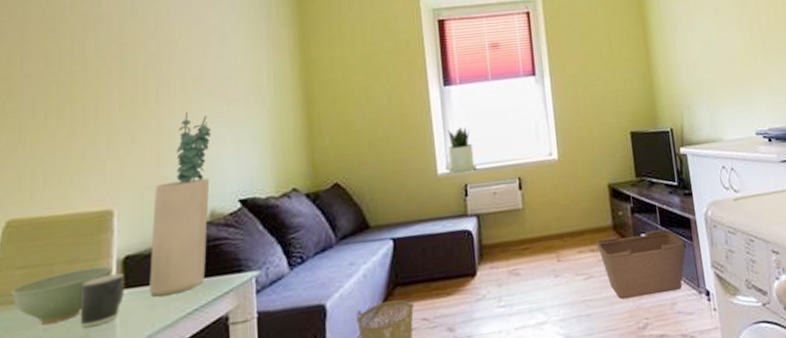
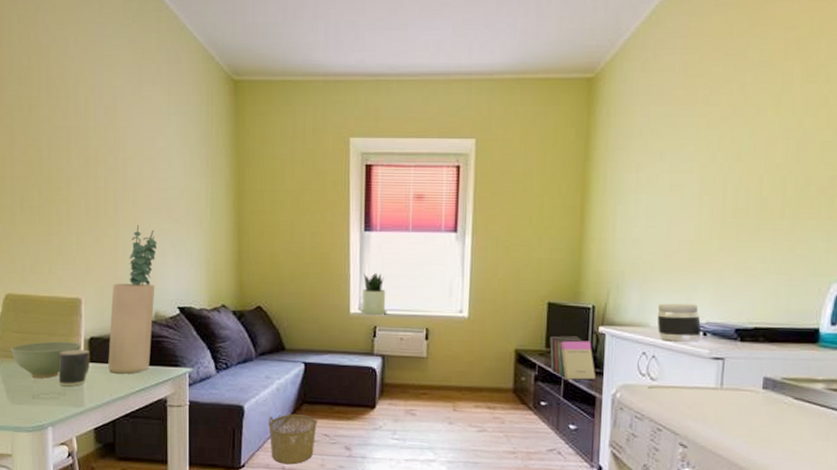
bicycle basket: present [596,229,686,300] -> none [493,398,586,460]
books: none [638,161,687,206] -> present [550,336,596,380]
jar: none [725,113,767,152] -> present [657,303,701,342]

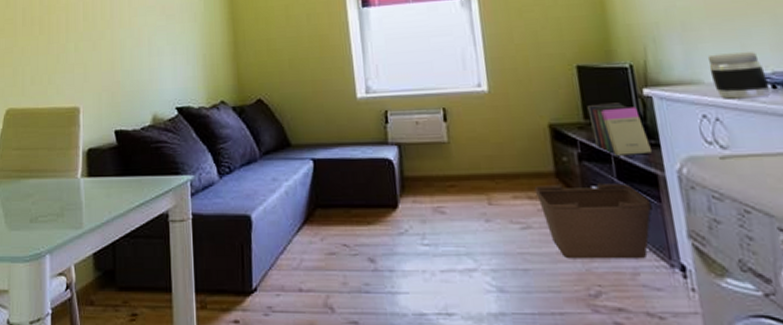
bowl: present [10,341,81,378] -> none [10,155,80,199]
mug: present [58,349,91,387] -> none [57,163,89,206]
vase: present [108,225,158,374] -> none [107,25,153,187]
basket: present [269,414,317,465] -> none [279,222,334,285]
planter: present [360,273,387,316] -> none [366,51,397,99]
bicycle basket: none [493,398,586,460] -> present [534,182,652,259]

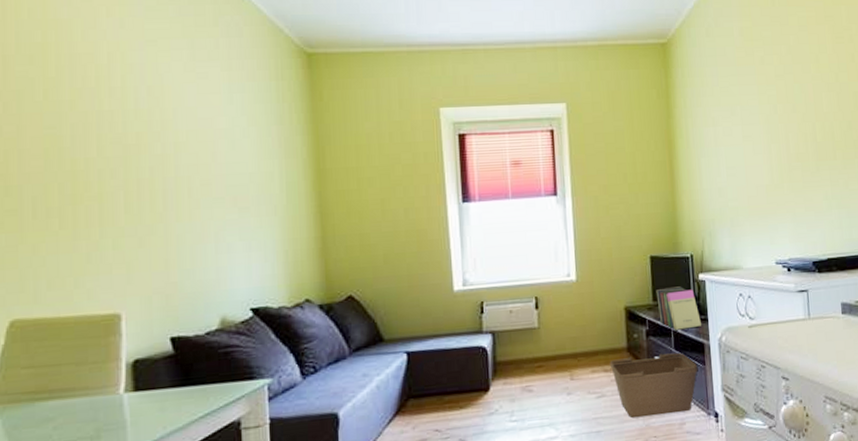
jar: present [707,52,770,99] -> none [746,243,786,281]

